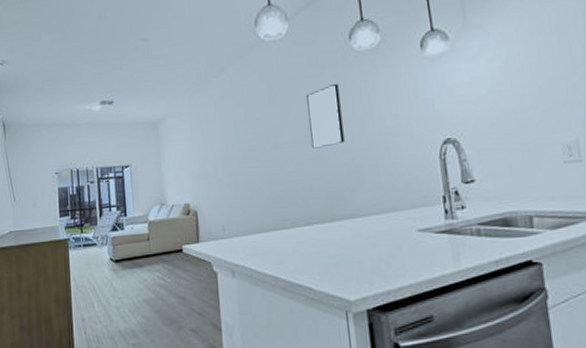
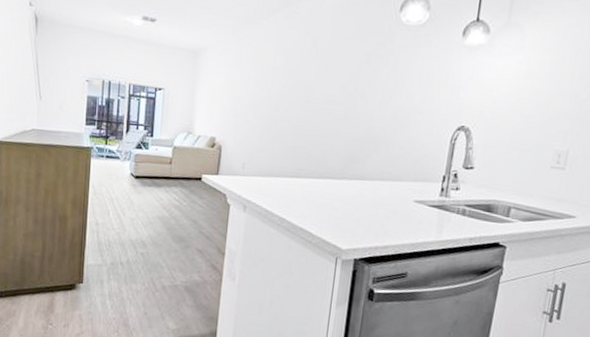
wall art: present [307,83,345,149] -> none [341,51,379,111]

